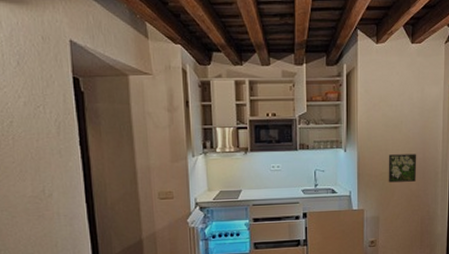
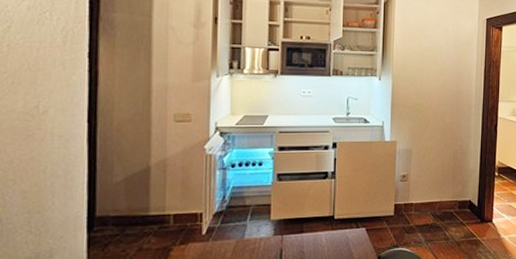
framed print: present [388,154,417,183] -> none [422,85,451,114]

